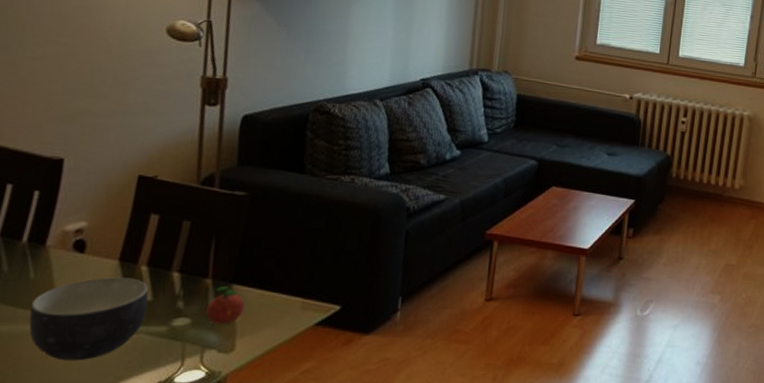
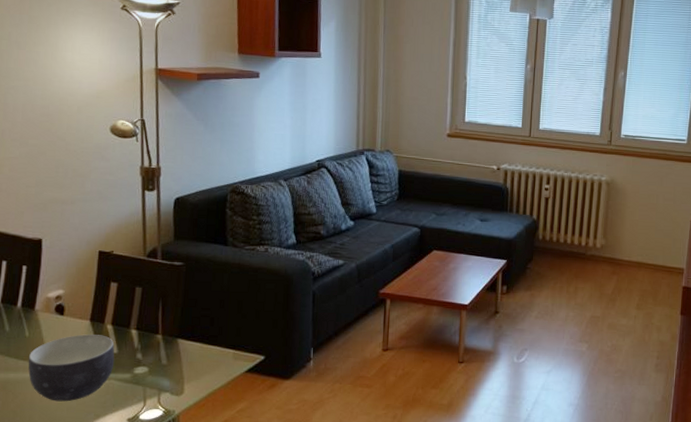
apple: present [205,286,246,325] -> none [159,341,189,372]

